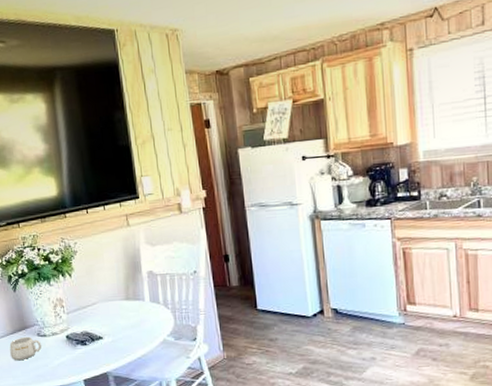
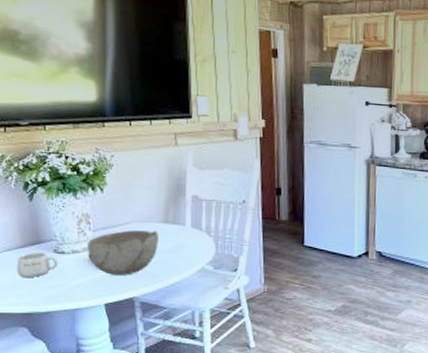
bowl: none [64,308,123,353] -> present [88,230,158,275]

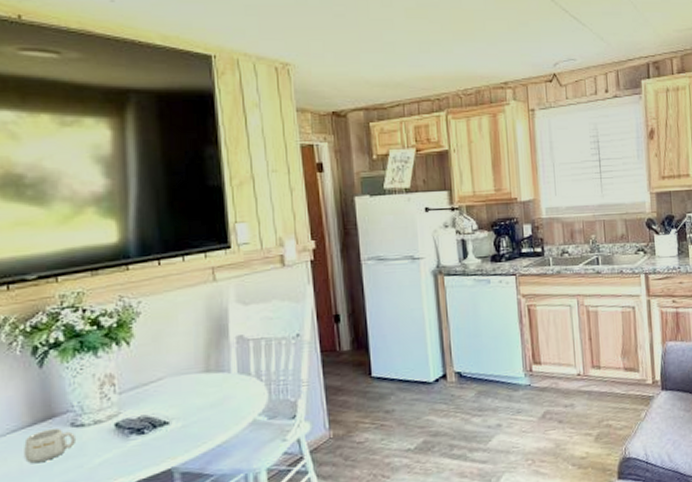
bowl: present [88,230,158,275] -> none [113,383,199,444]

